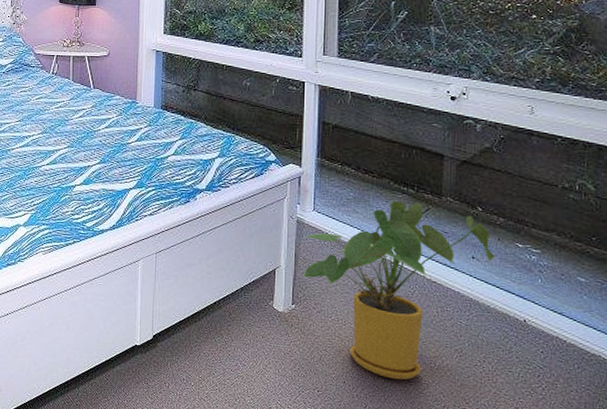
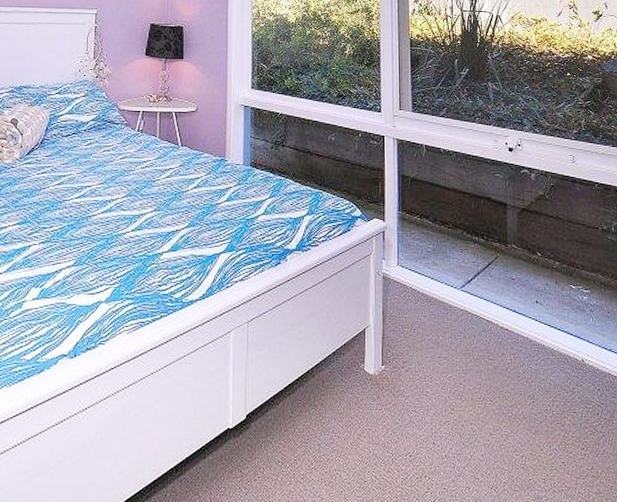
house plant: present [302,200,495,380] -> none [390,250,554,434]

